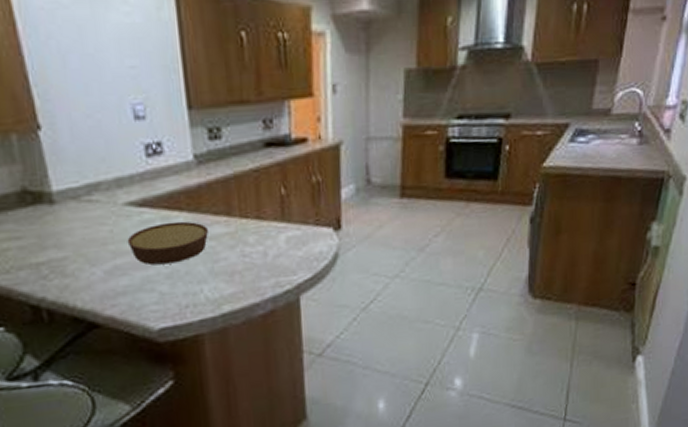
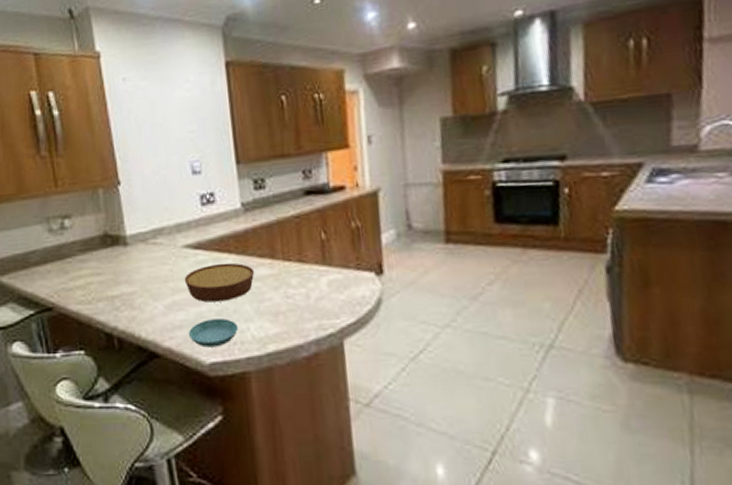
saucer: none [133,281,191,313] -> present [188,318,239,348]

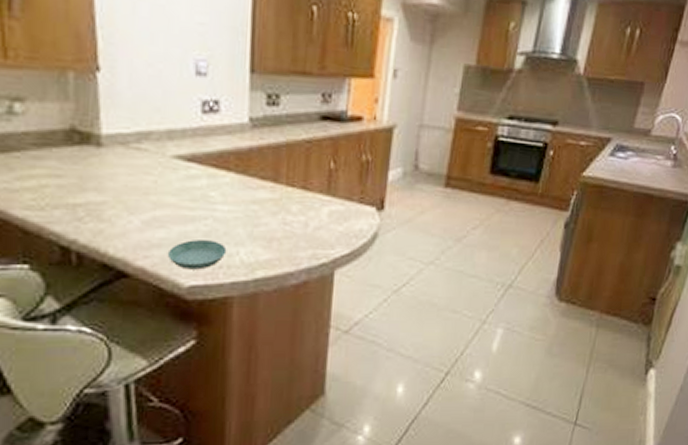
bowl: present [184,262,255,303] -> none [170,180,254,222]

